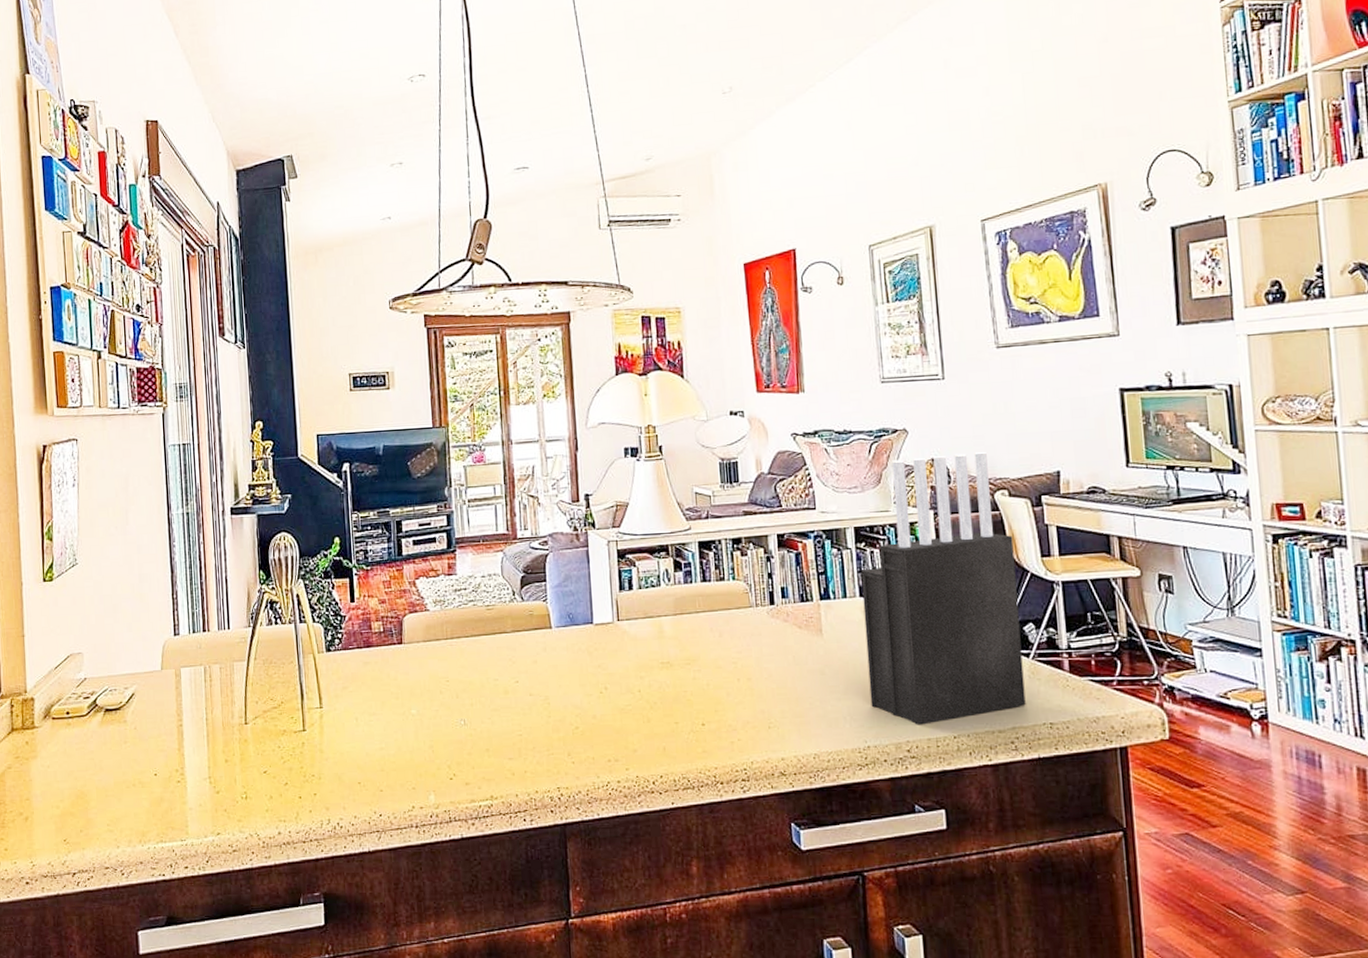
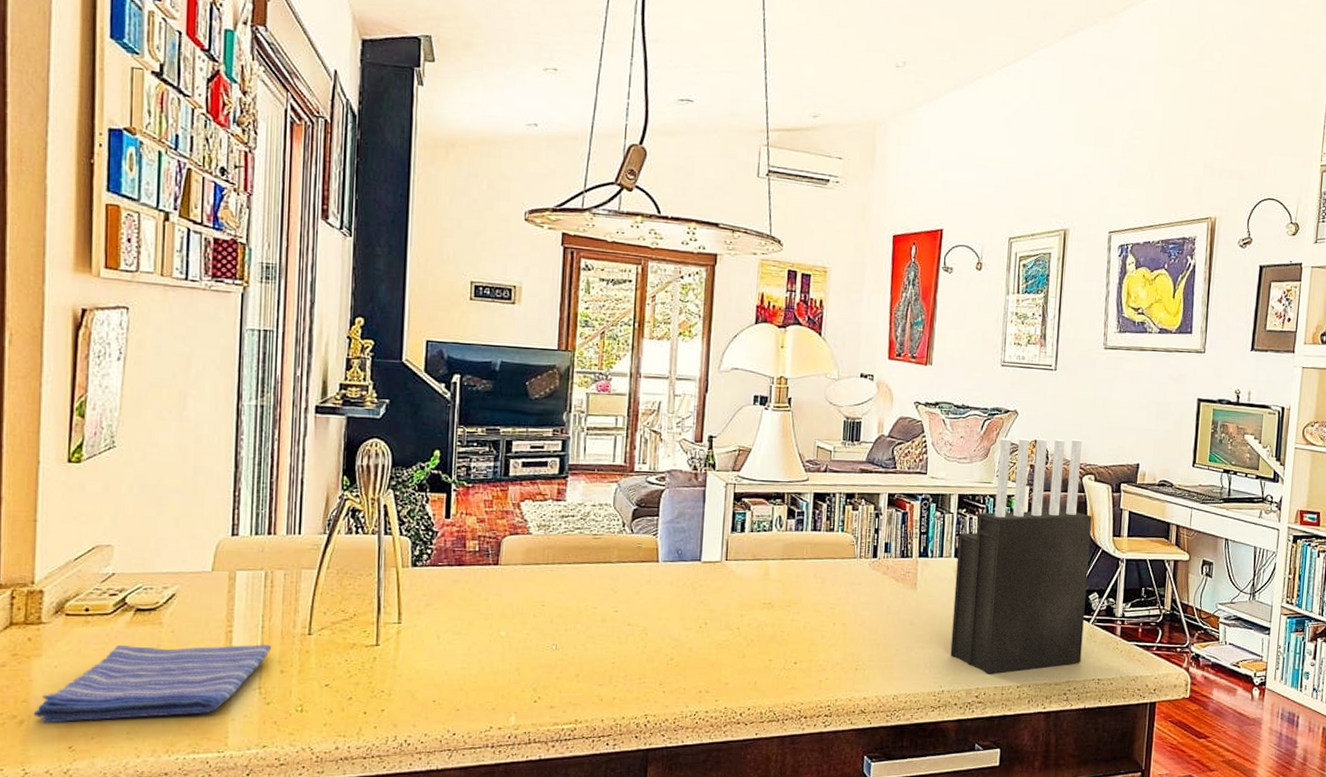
dish towel: none [35,736,216,818] -> present [33,644,272,723]

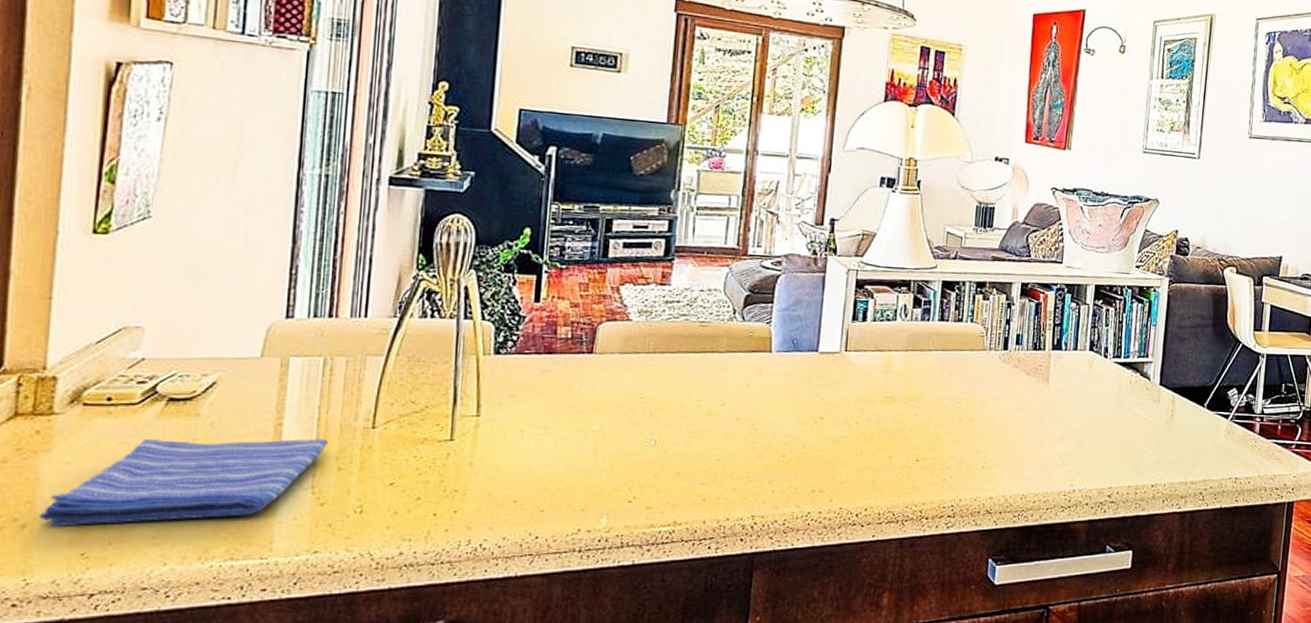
knife block: present [950,437,1092,675] -> none [1082,227,1233,473]

